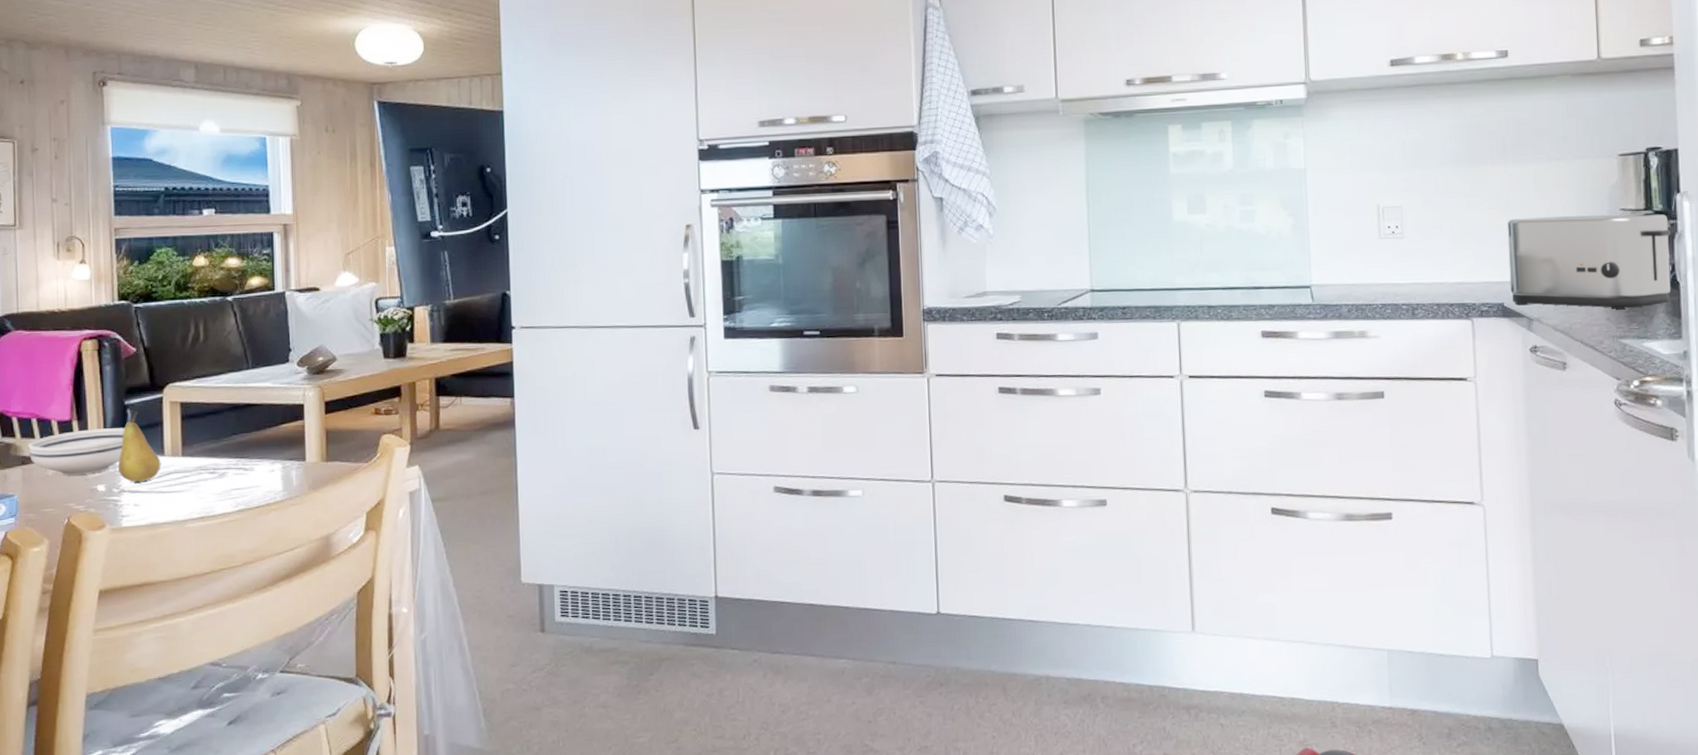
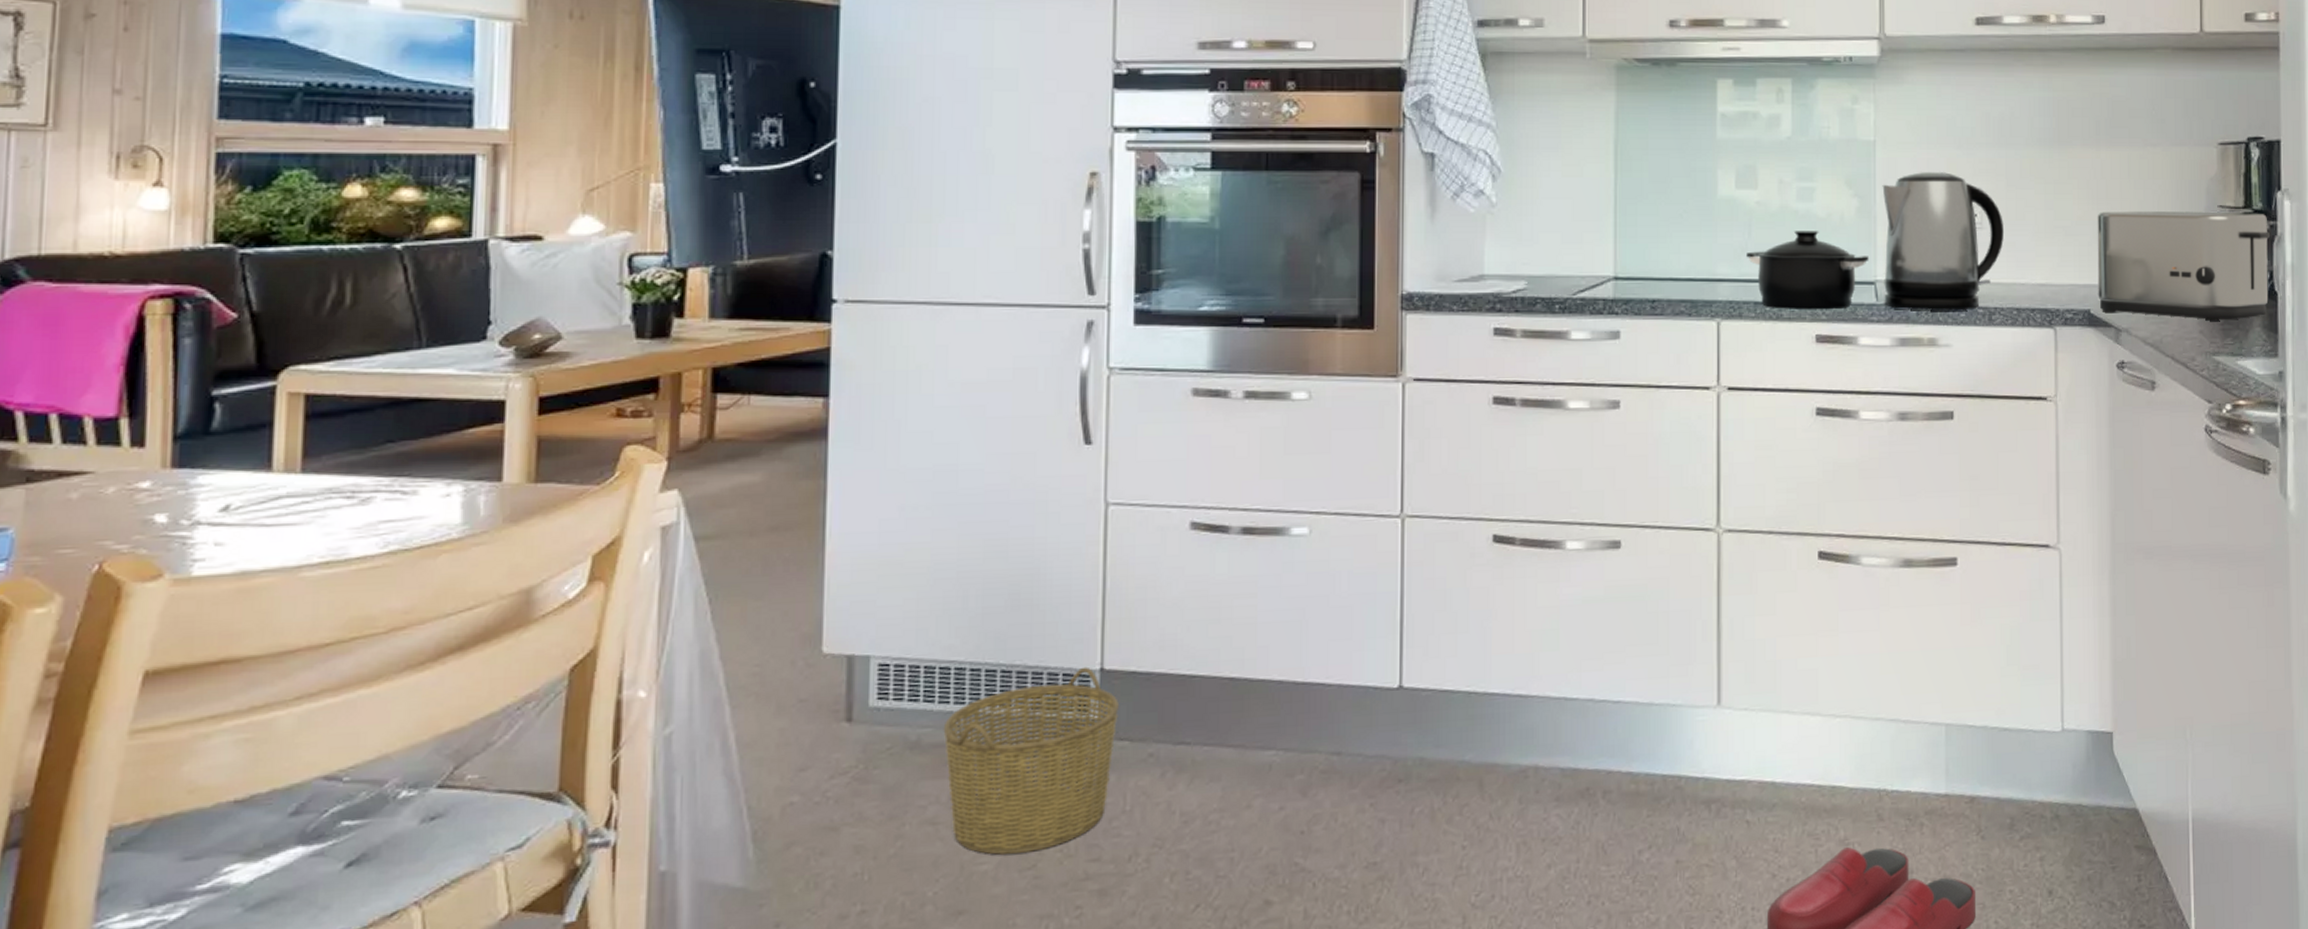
bowl: present [28,428,124,476] -> none [39,430,208,500]
fruit: present [117,411,161,482] -> none [191,406,266,510]
basket: none [607,594,730,731] -> present [943,666,1119,855]
saucepan: none [1199,245,1305,312] -> present [1746,231,1870,310]
kettle: none [1313,192,1423,308] -> present [1882,172,2005,311]

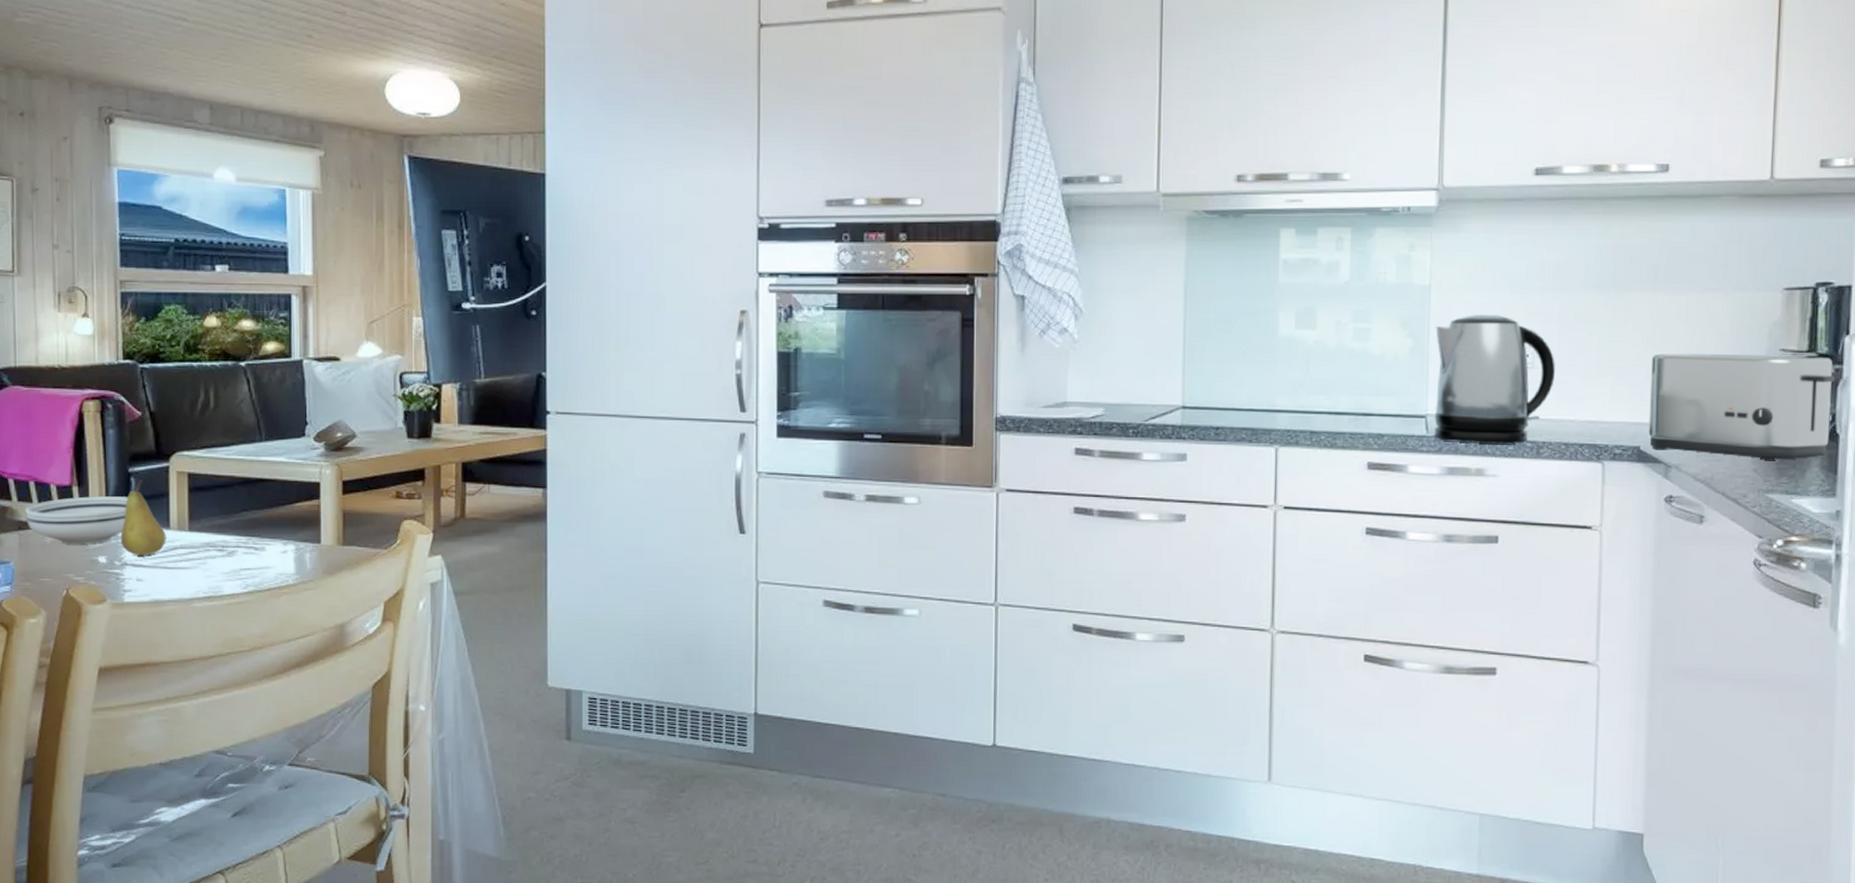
bowl: none [39,430,208,500] -> present [25,496,128,545]
fruit: none [191,406,266,510] -> present [120,480,166,555]
basket: present [943,666,1119,855] -> none [637,710,769,851]
saucepan: present [1746,231,1870,310] -> none [1304,368,1422,440]

